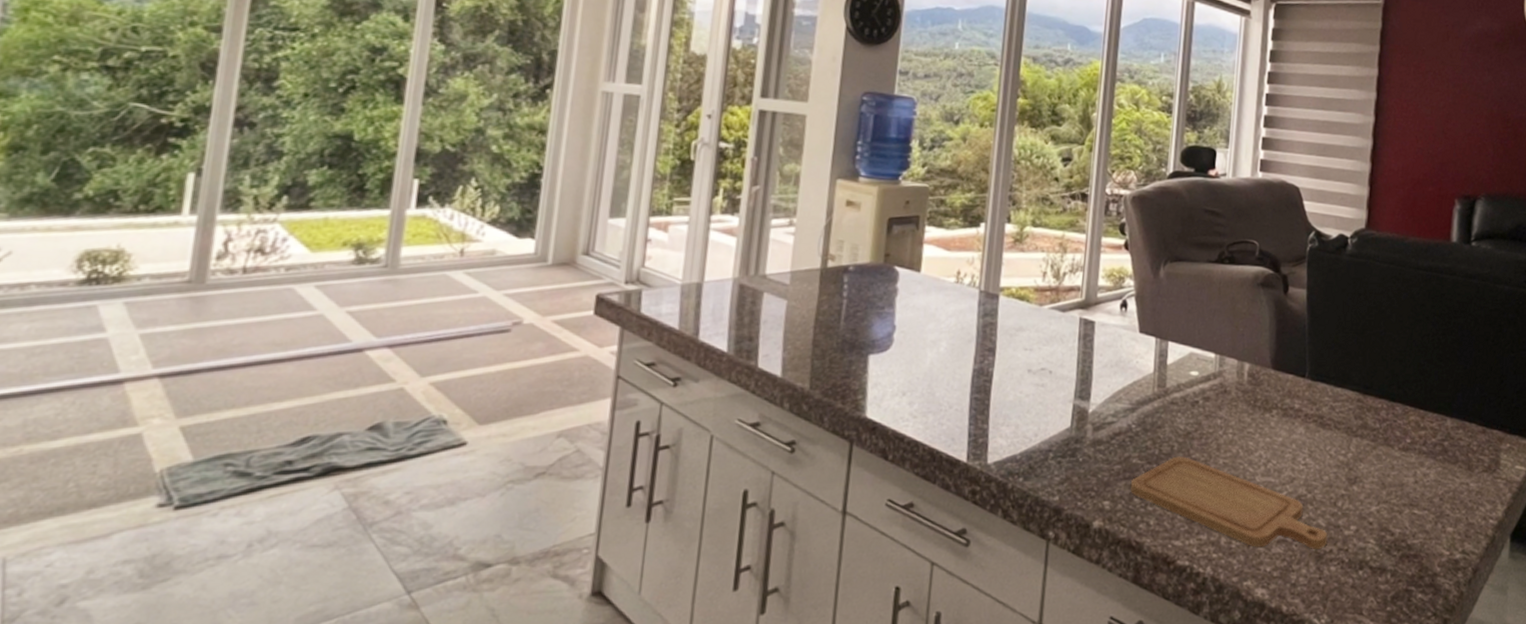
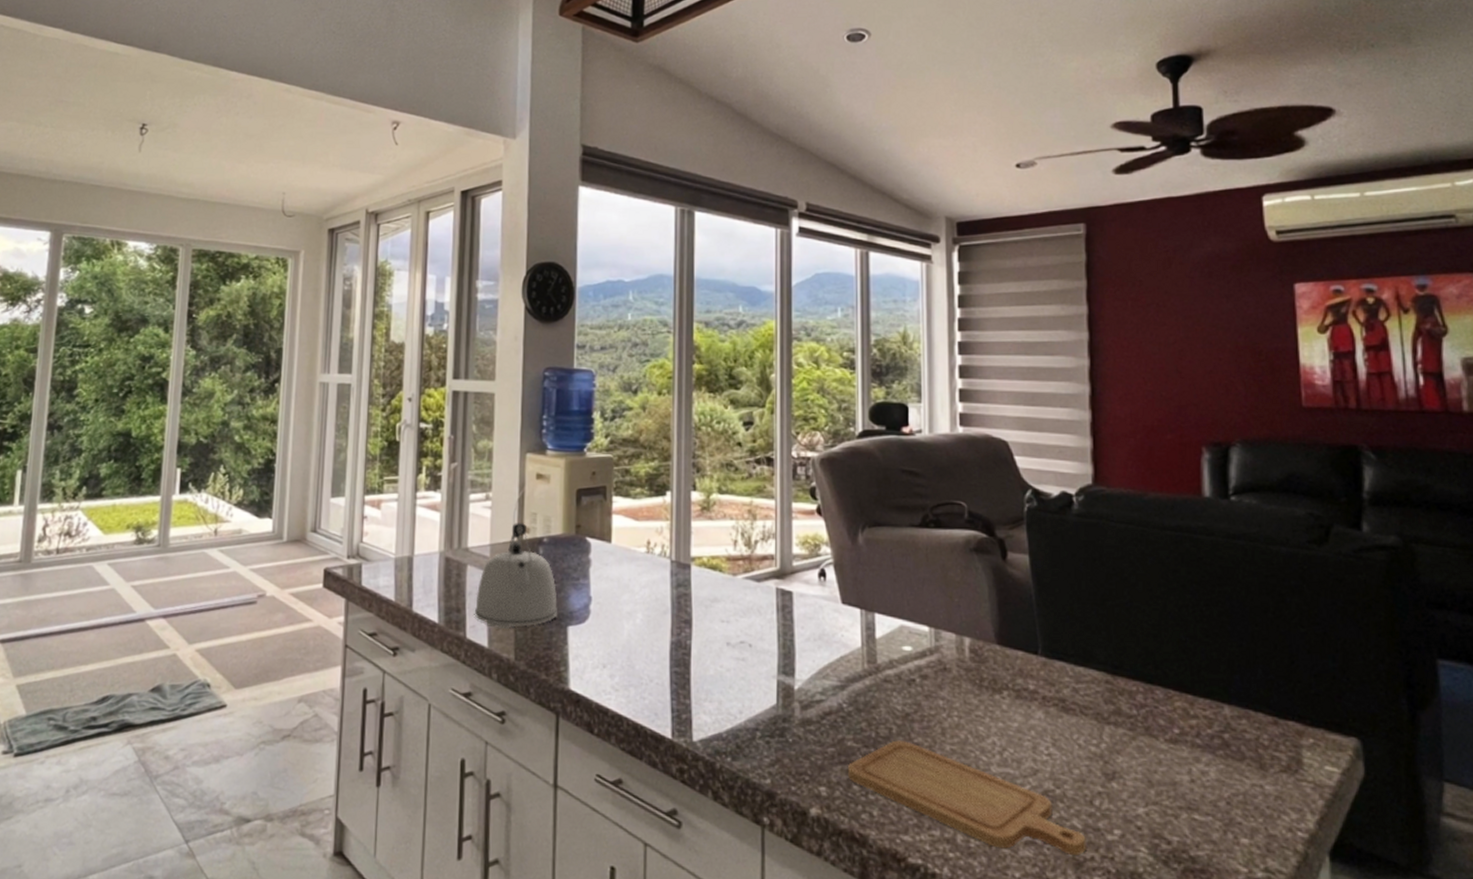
kettle: none [769,250,860,357] -> present [475,523,558,629]

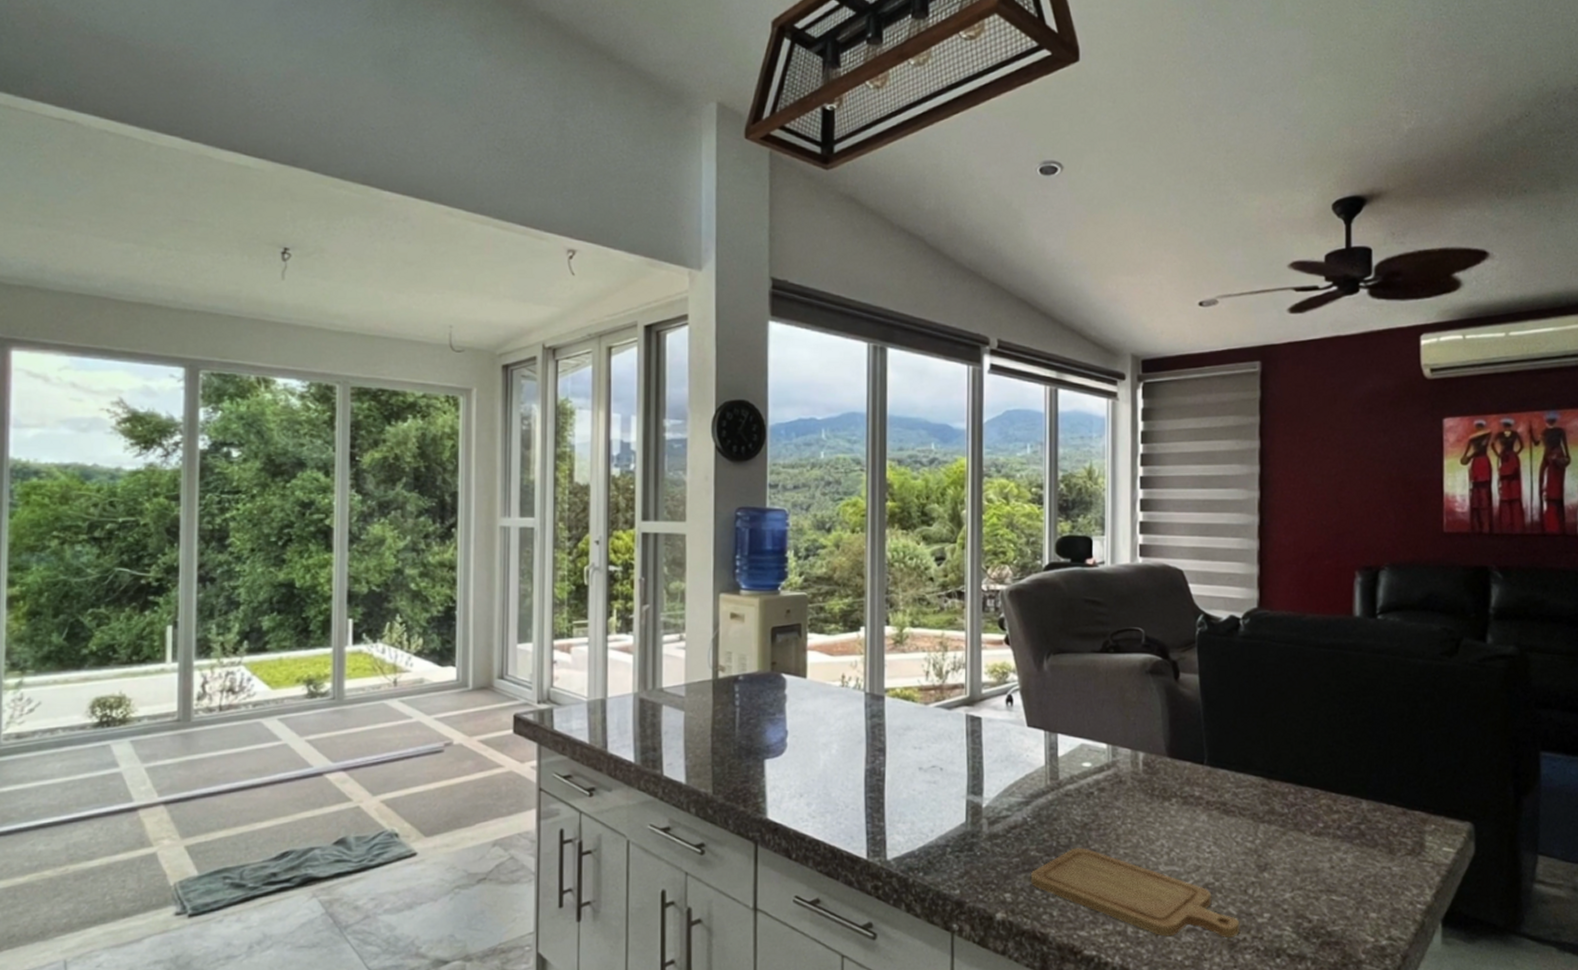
kettle: present [475,523,558,629] -> none [672,662,755,765]

